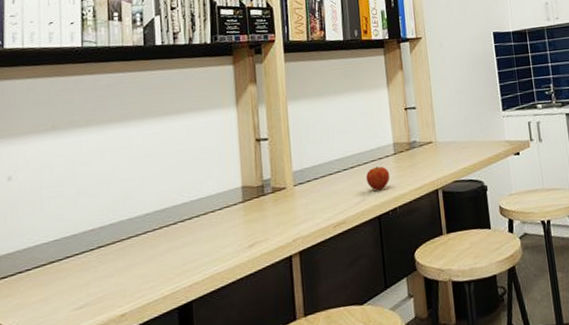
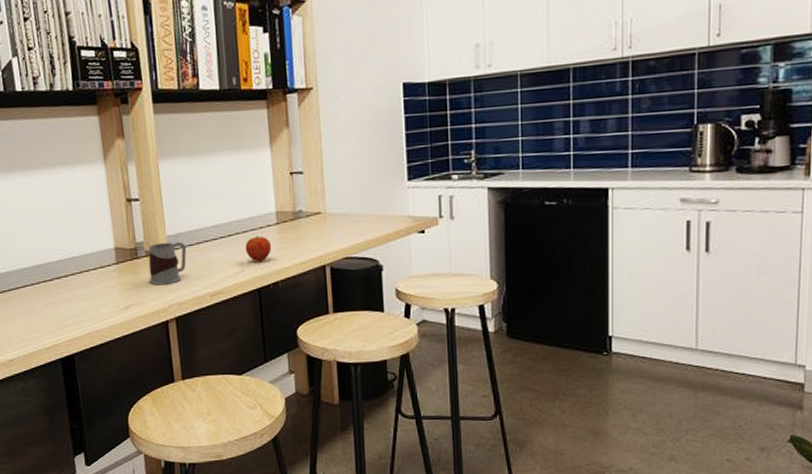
mug: none [274,177,312,221] -> present [148,242,187,285]

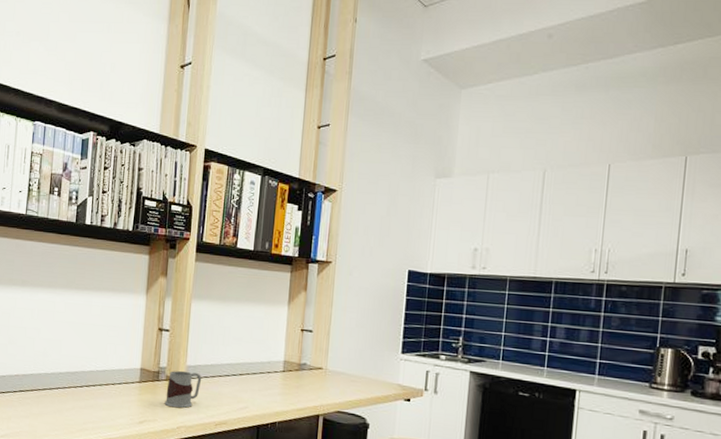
apple: present [245,236,272,261] -> none [252,379,276,402]

